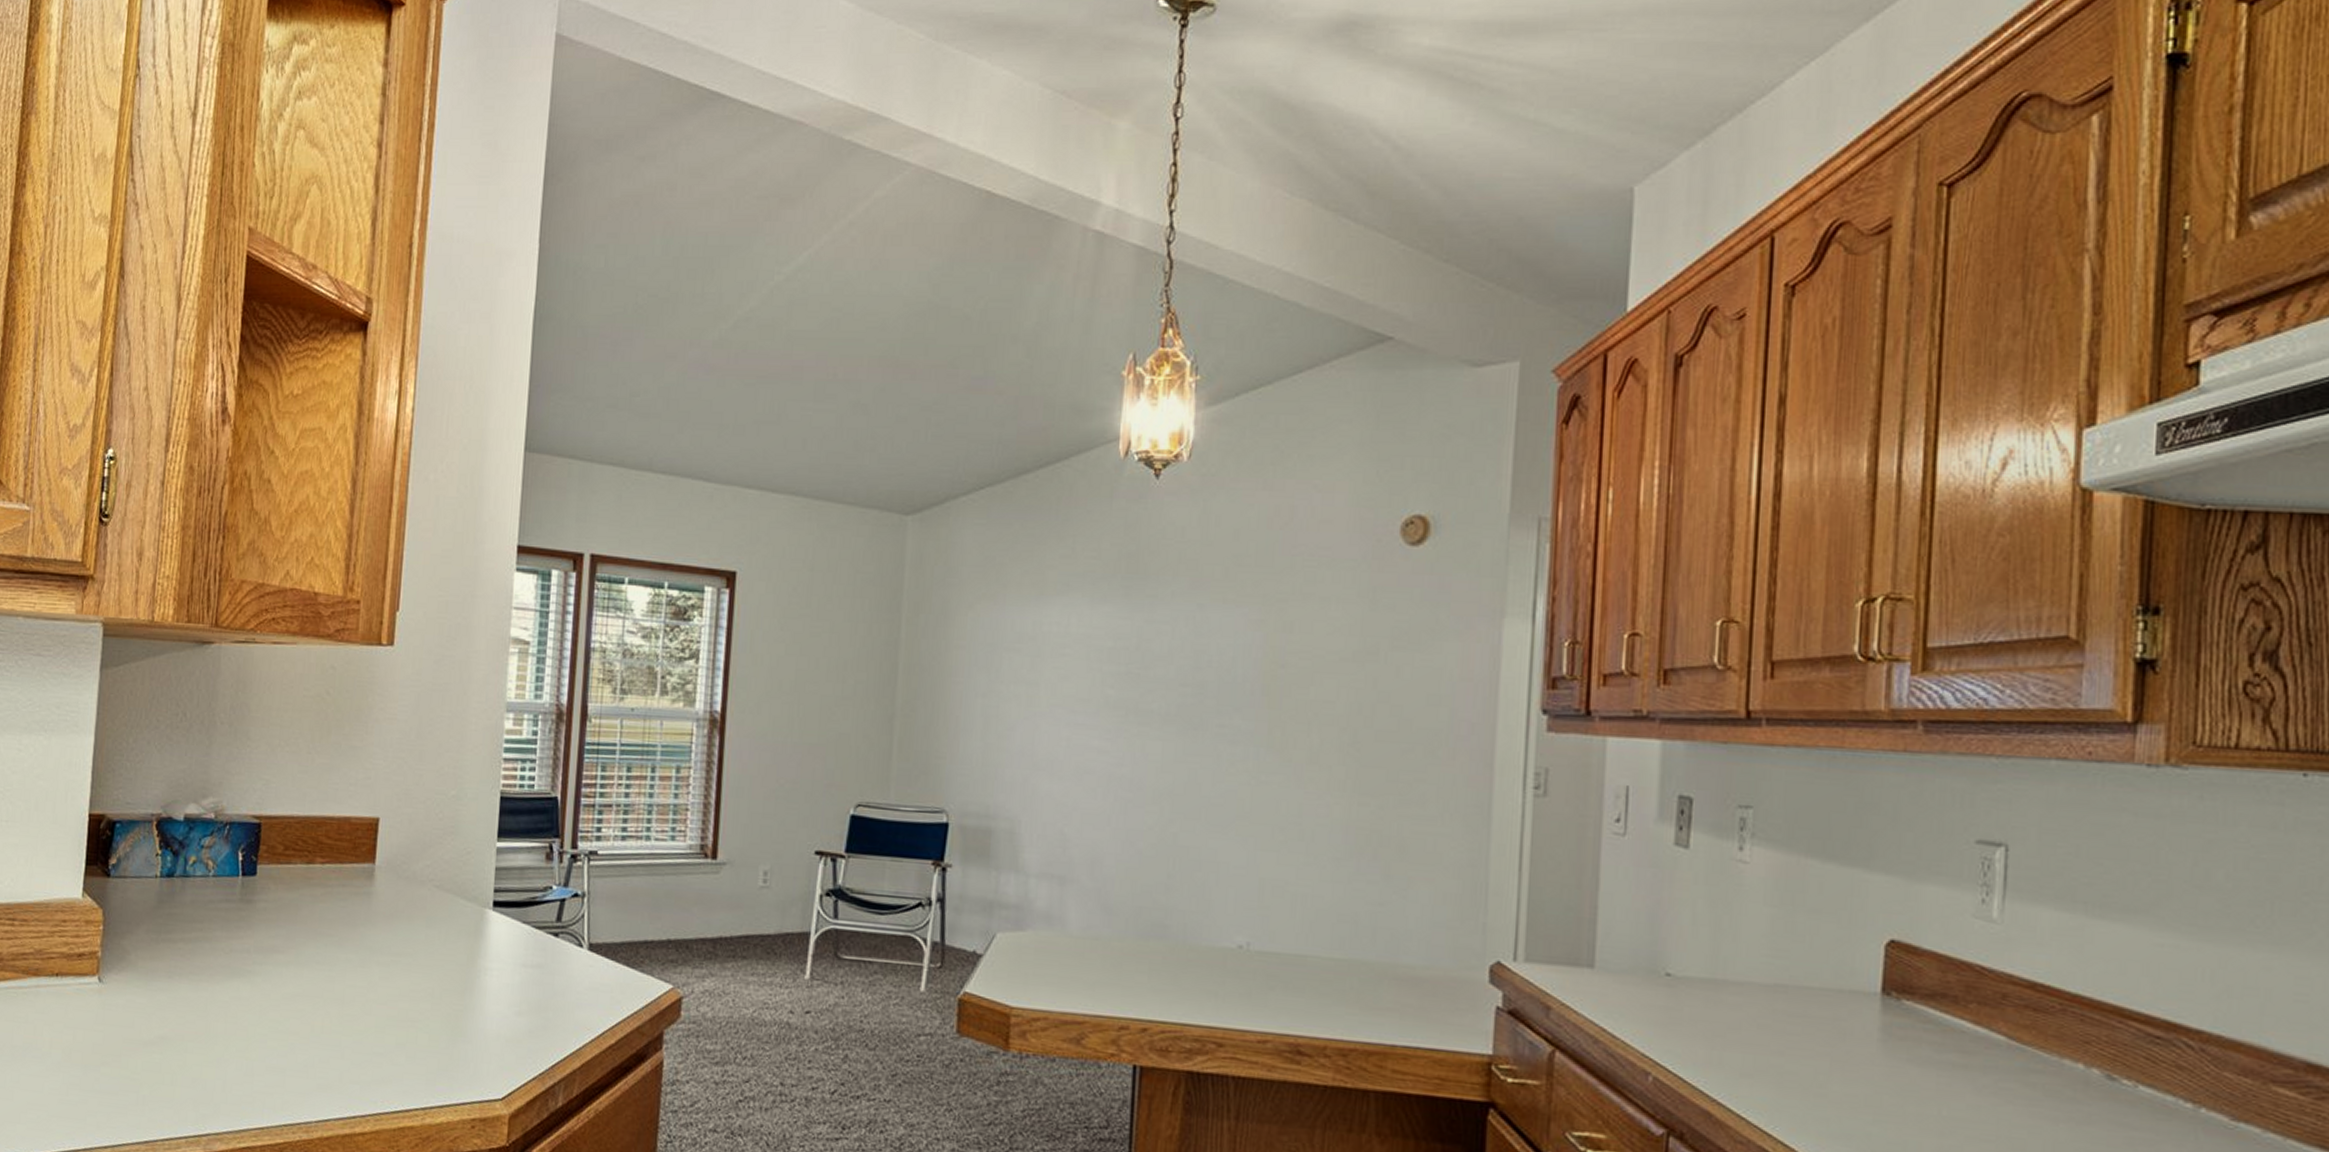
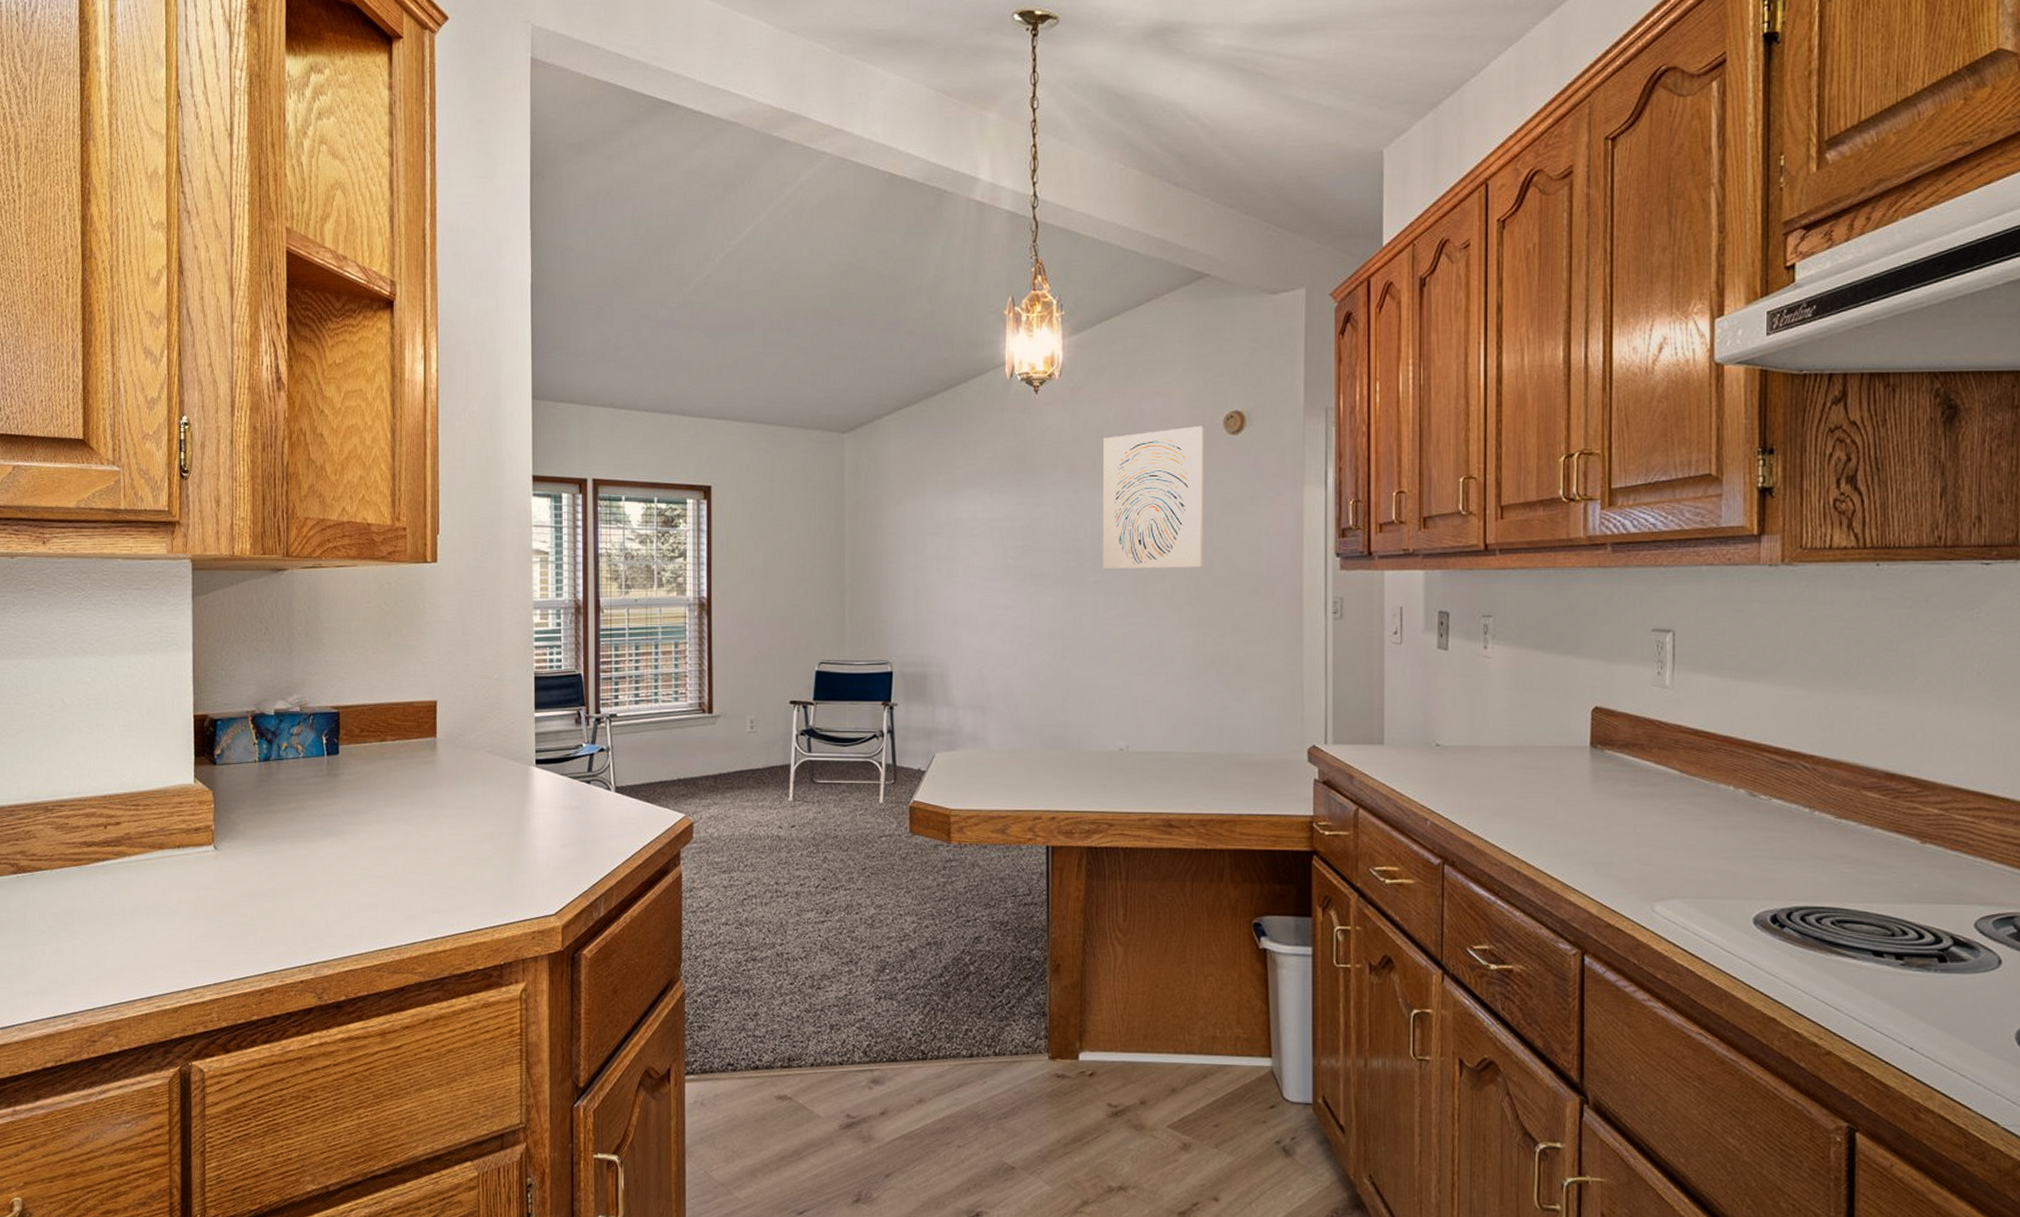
wall art: none [1229,532,1375,717] -> present [1102,426,1204,569]

